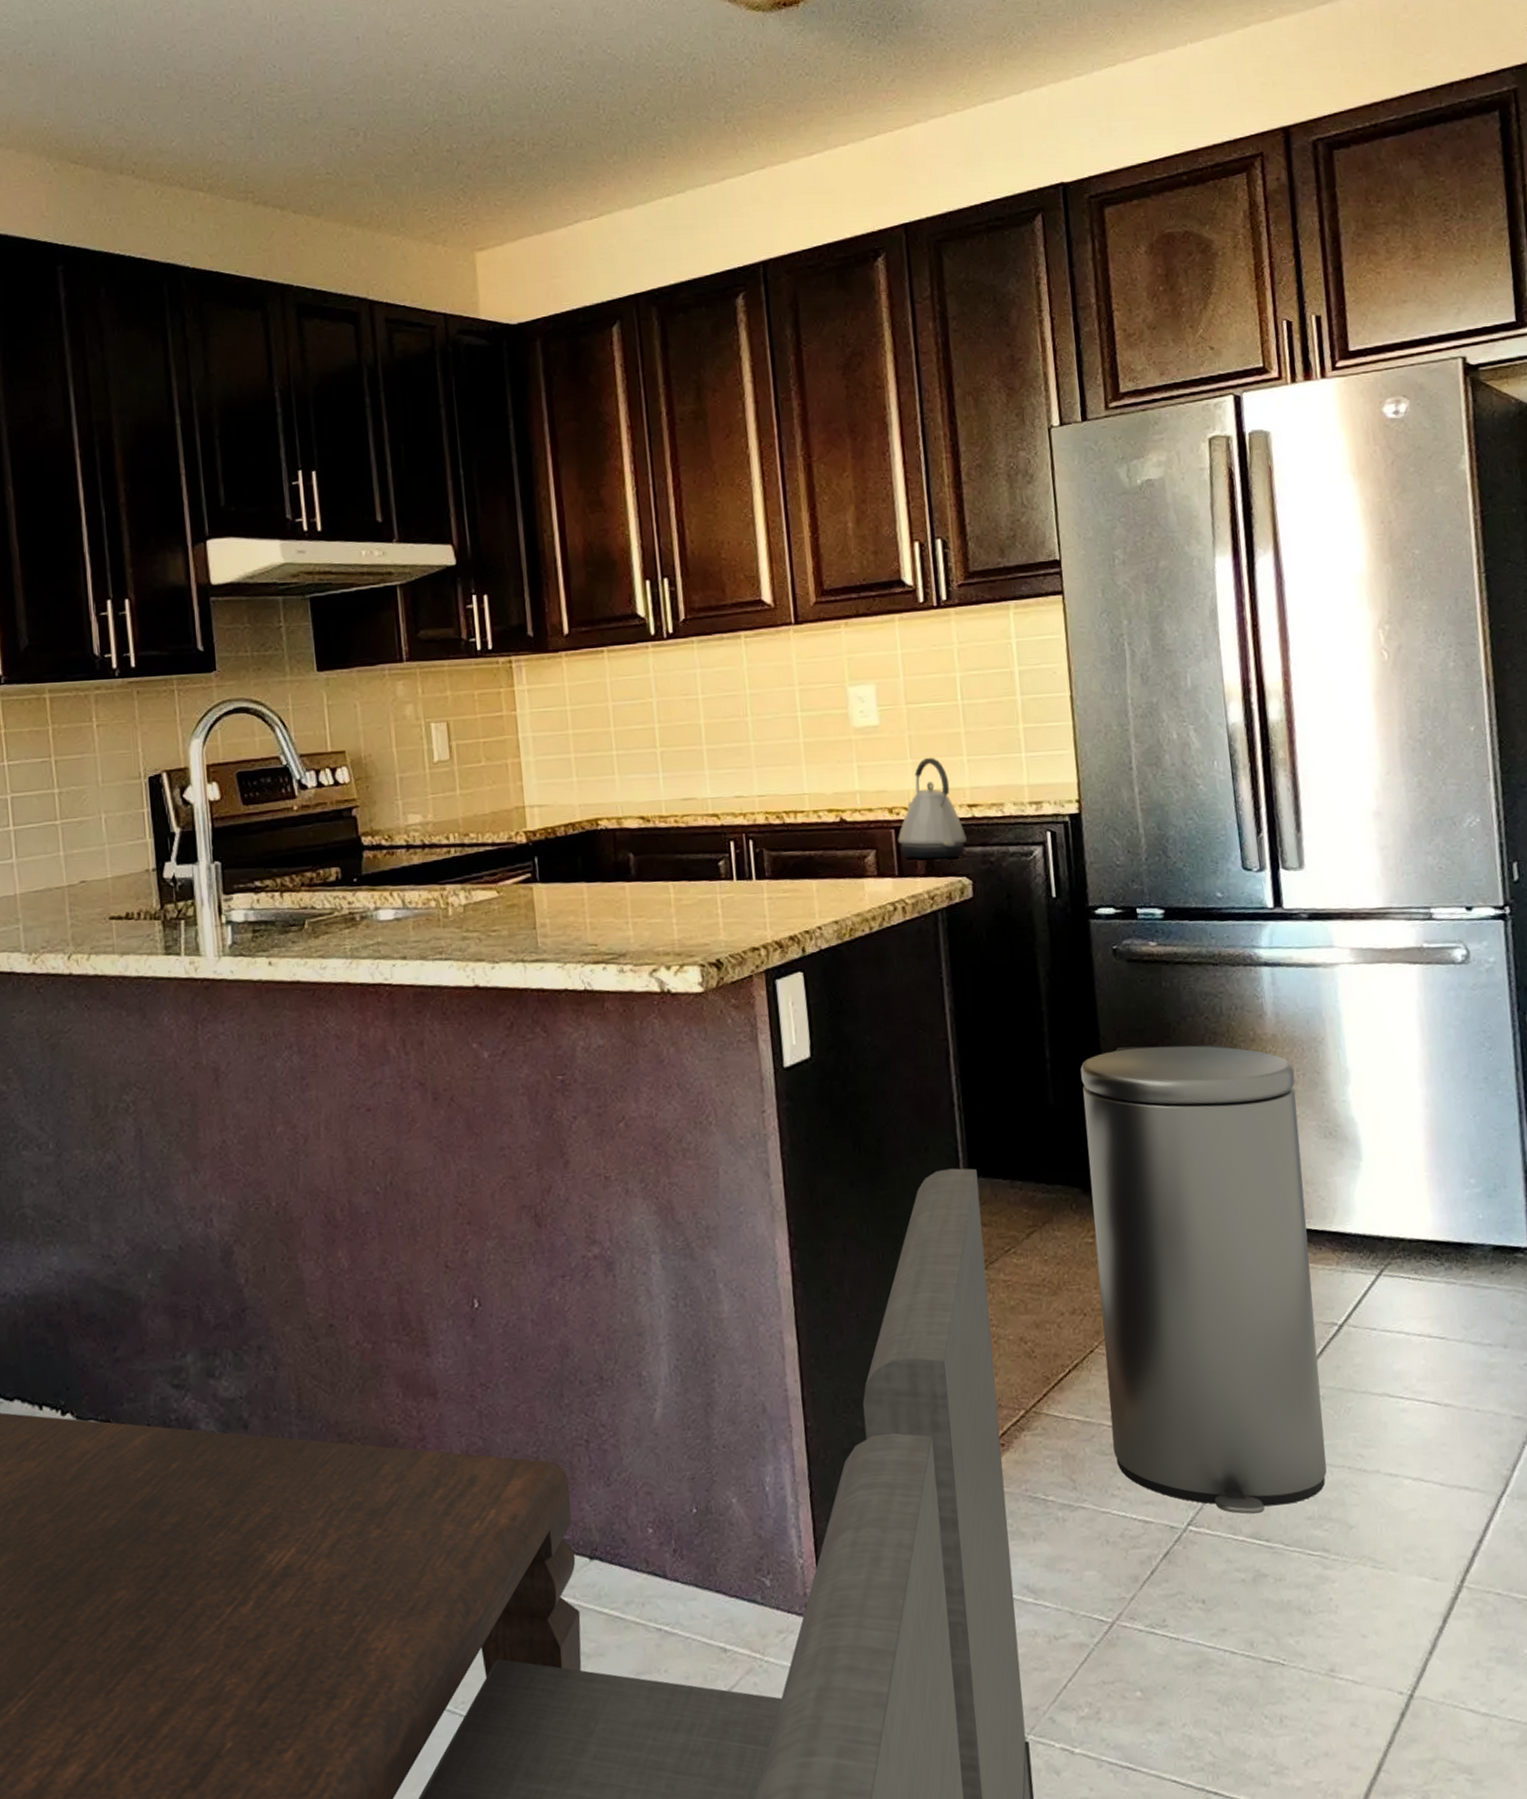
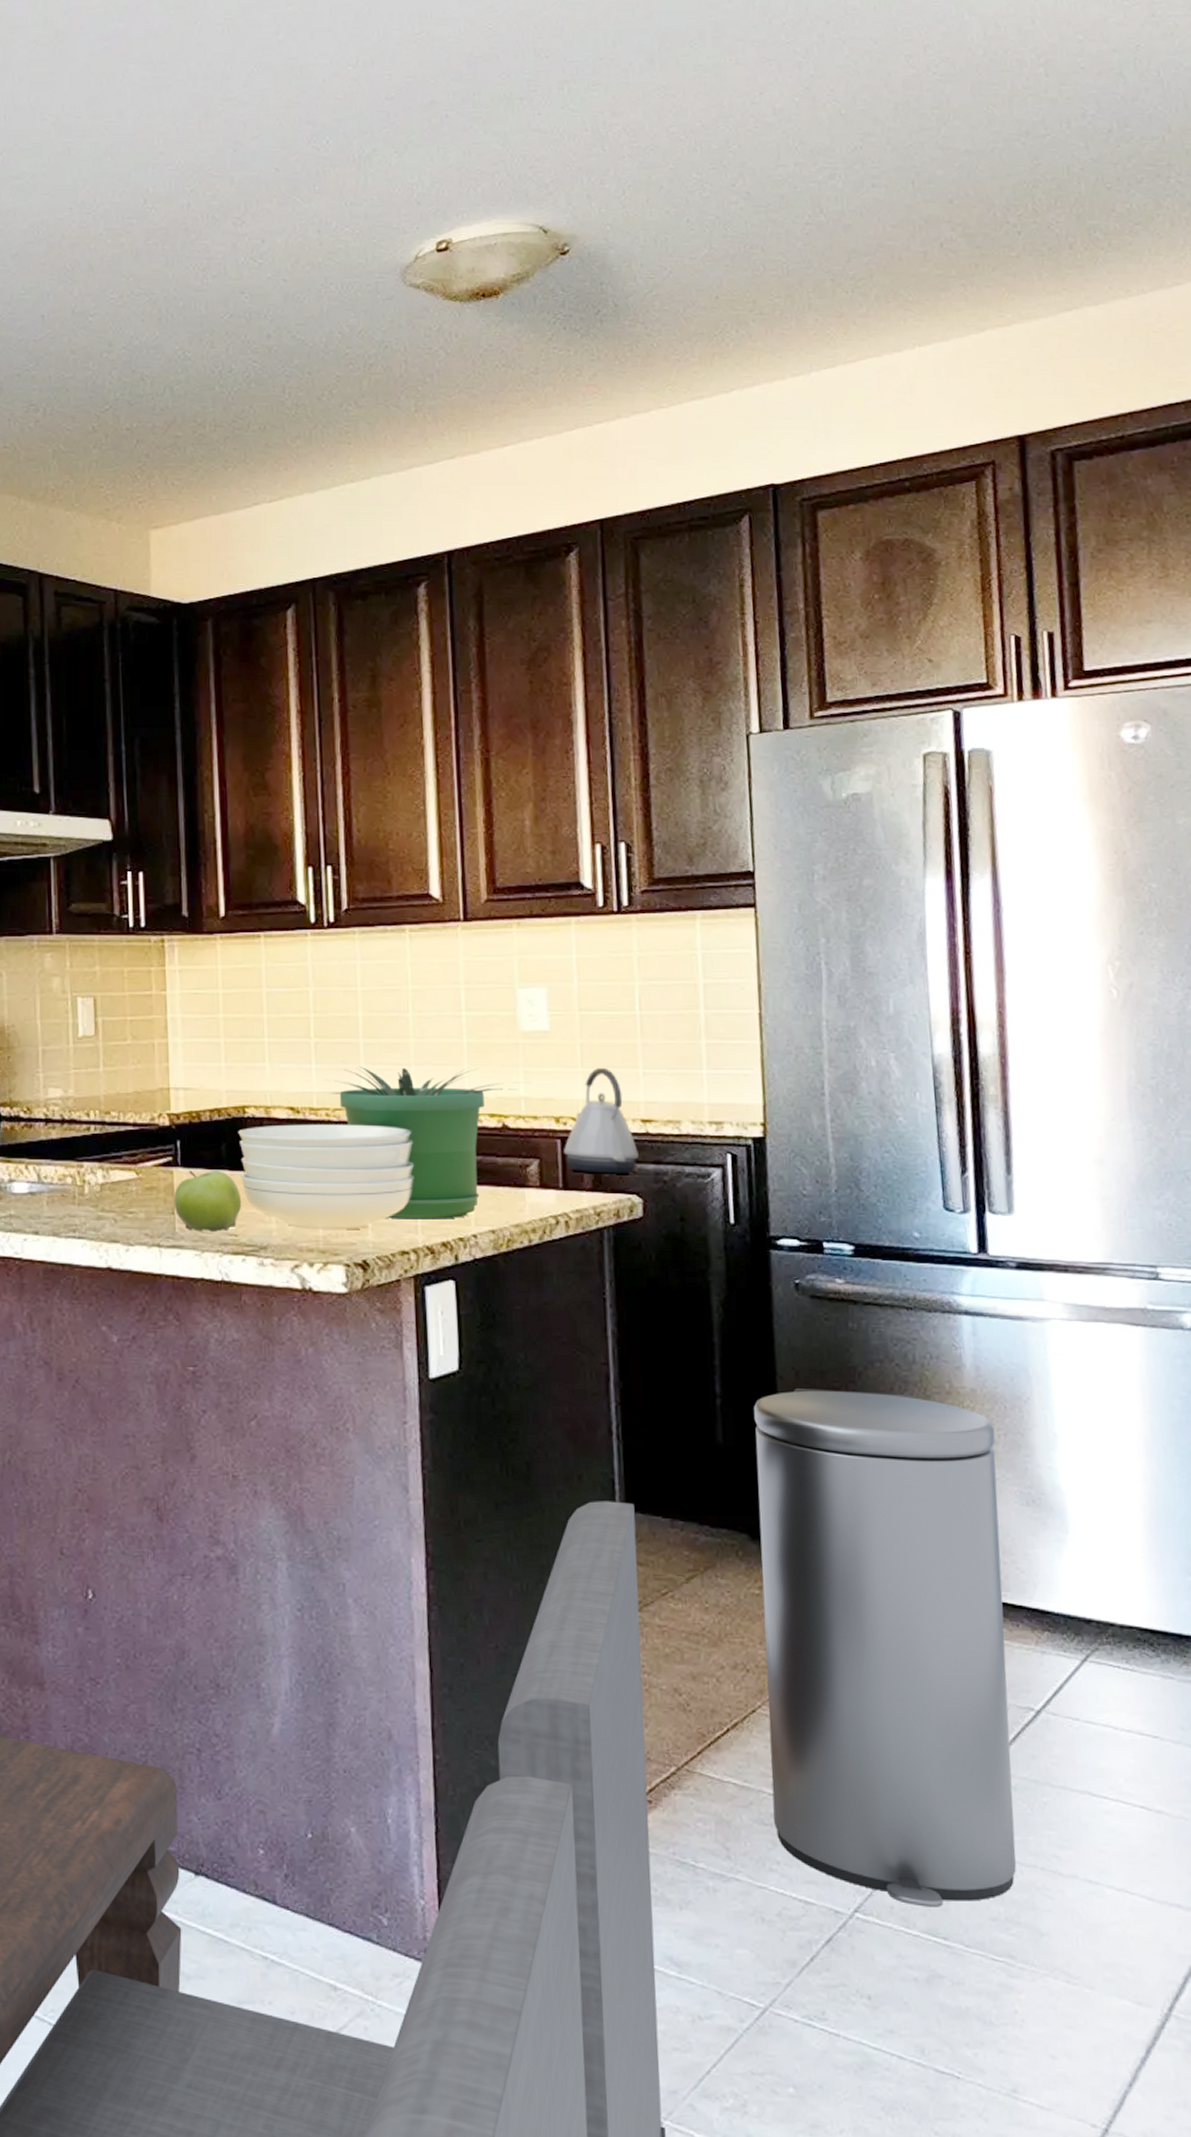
fruit: none [534,883,600,945] -> present [173,1171,242,1232]
bowl: none [592,828,761,934] -> present [238,1124,415,1230]
planter: none [672,766,857,917] -> present [325,1062,523,1219]

